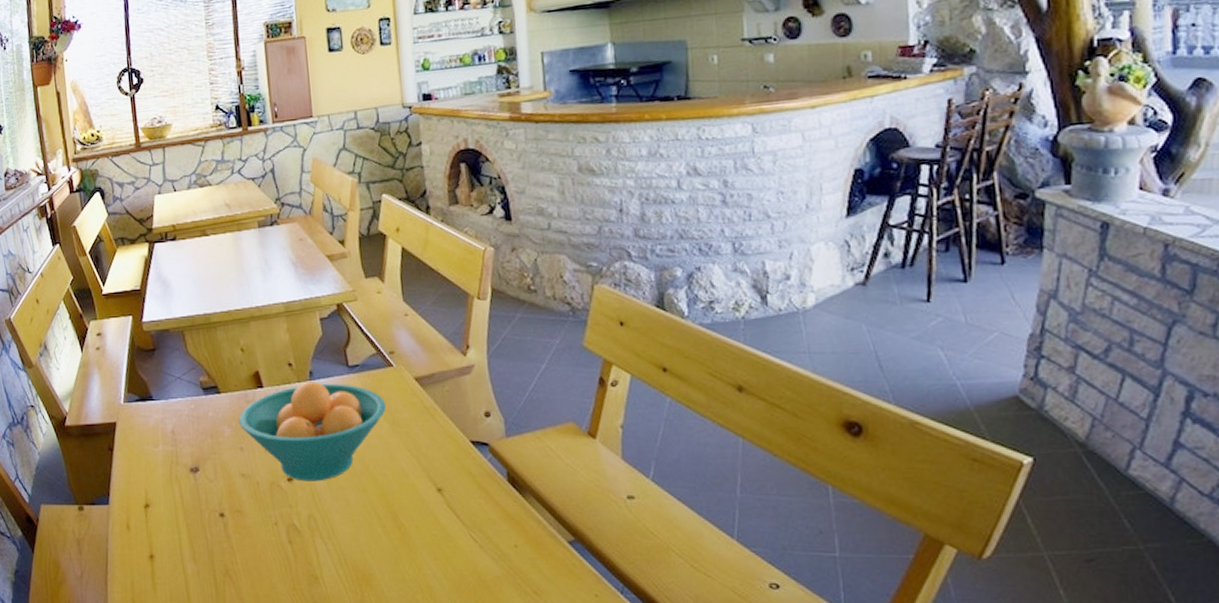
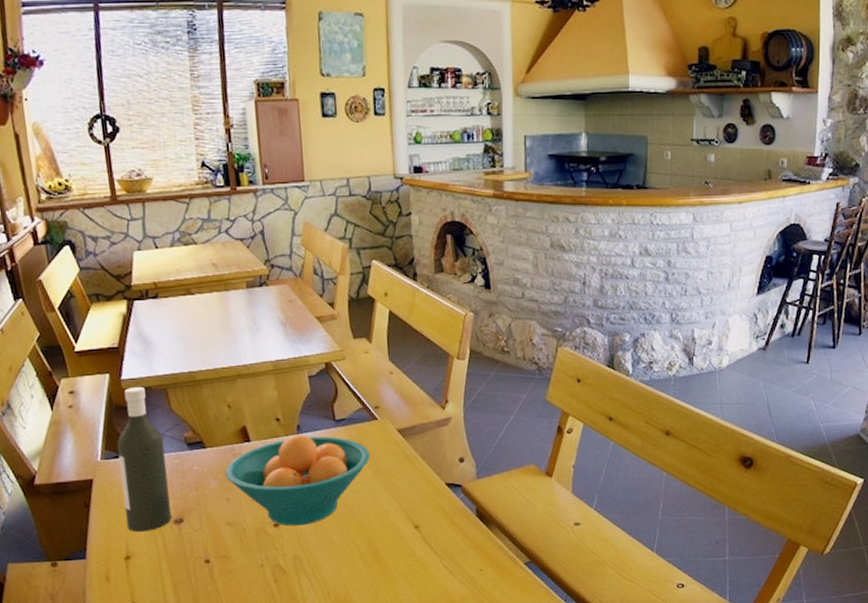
bottle: none [138,328,188,480] -> present [117,386,172,533]

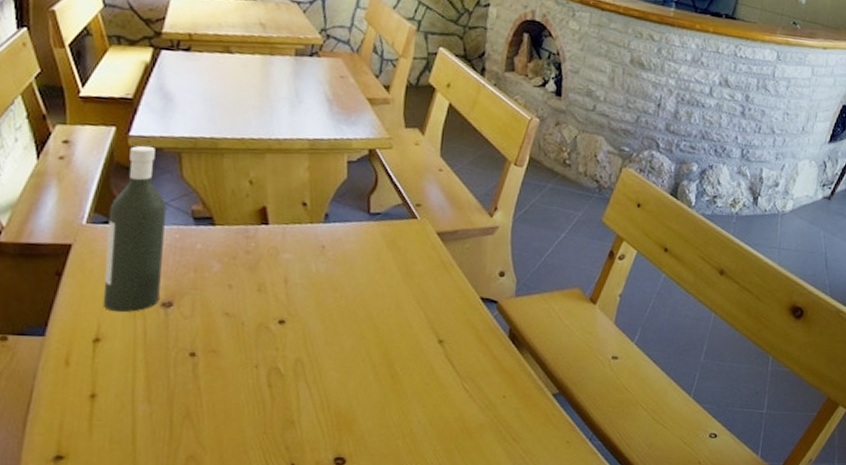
fruit bowl: present [225,434,370,526] -> none [232,223,402,326]

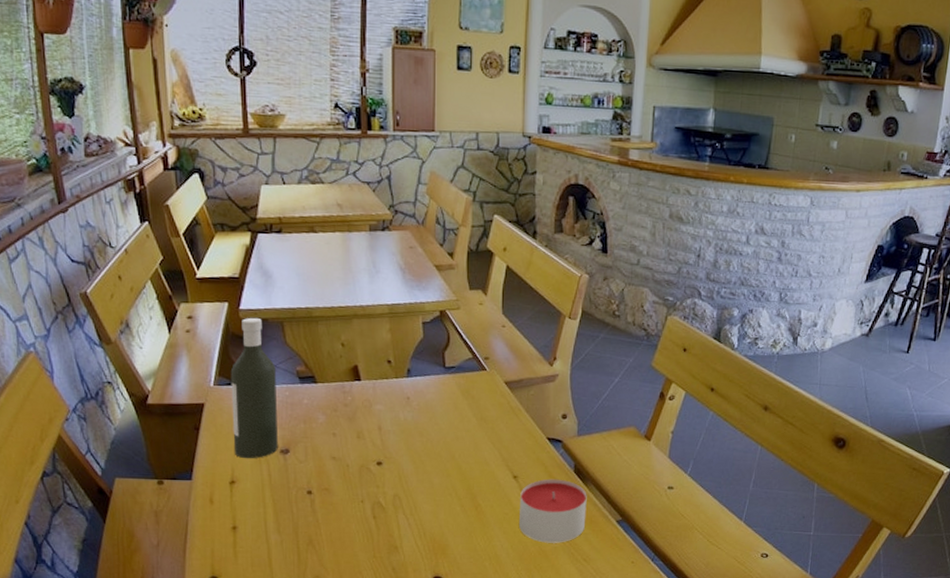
candle: none [441,344,522,419] -> present [519,479,587,543]

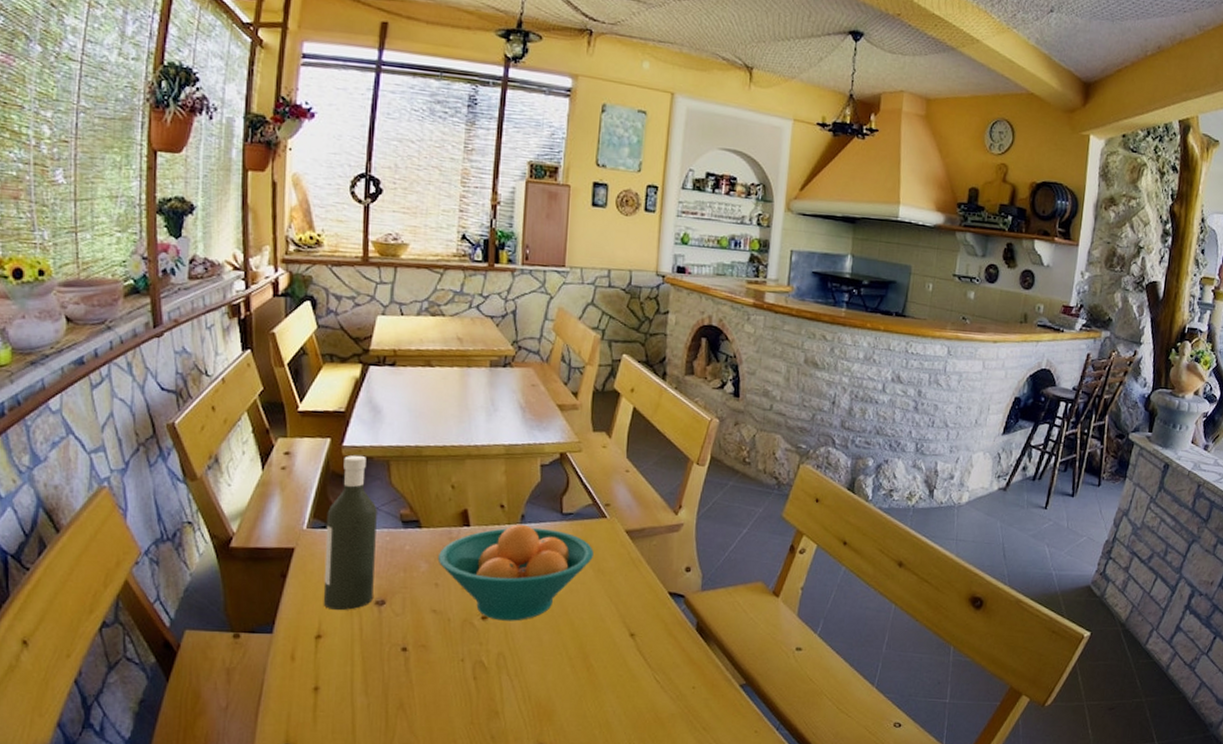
fruit bowl: none [333,377,476,466] -> present [437,524,594,621]
candle: present [519,479,587,543] -> none [634,637,709,710]

